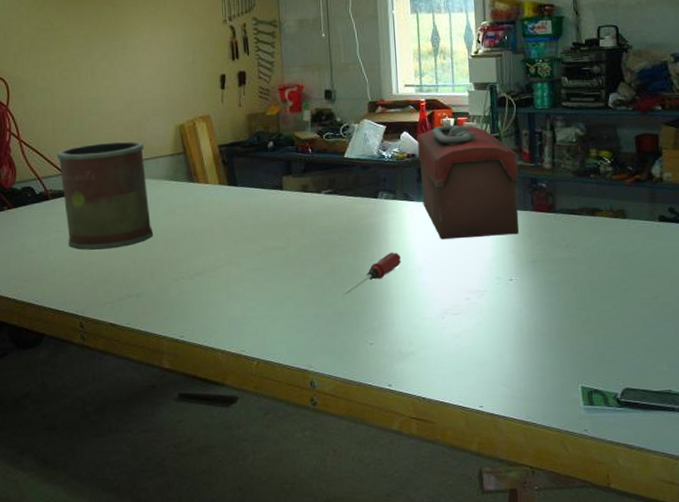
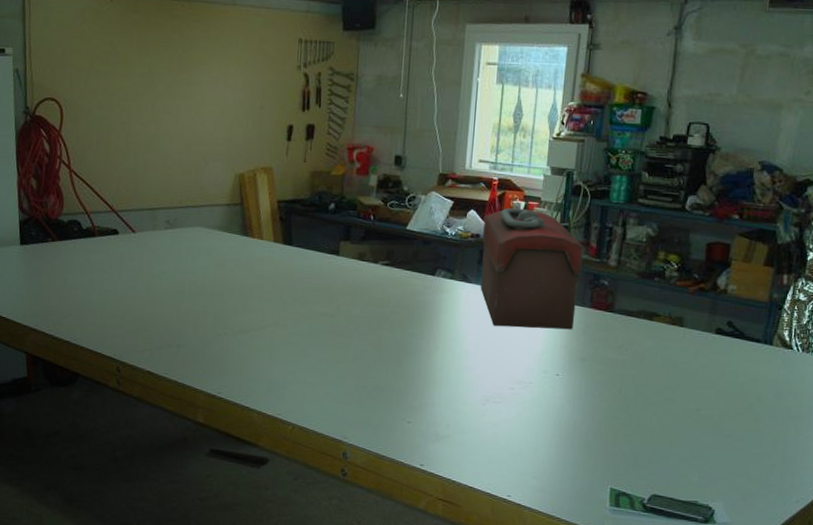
paint can: present [57,141,154,250] -> none [108,183,201,295]
screwdriver: present [343,252,401,295] -> none [387,333,450,370]

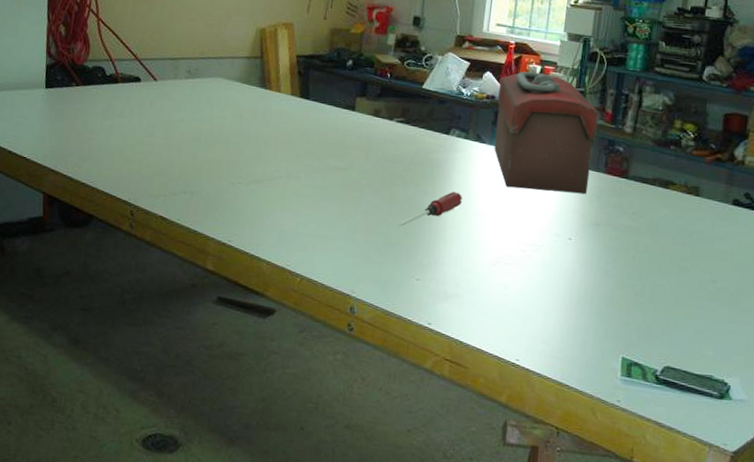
screwdriver: none [387,333,450,370] -> present [398,191,462,227]

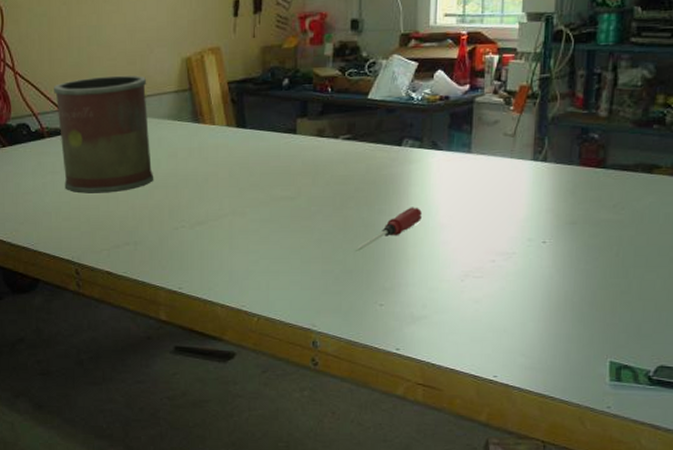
paint can: none [131,33,222,142] -> present [54,75,154,193]
toolbox: present [494,71,599,194] -> none [452,62,568,195]

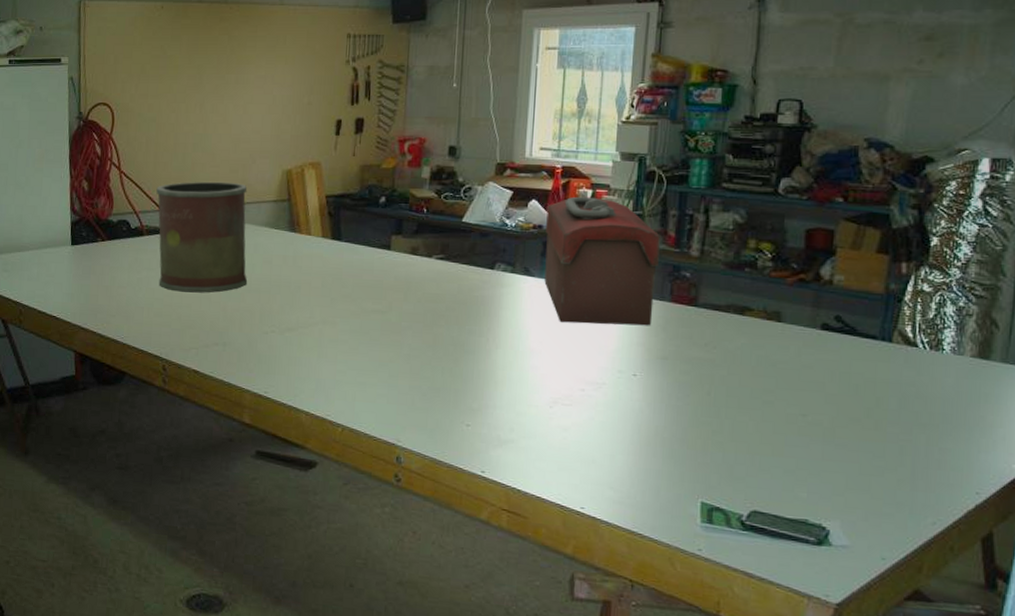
screwdriver: present [355,207,422,251] -> none [443,329,512,370]
toolbox: none [452,62,568,195] -> present [544,196,660,326]

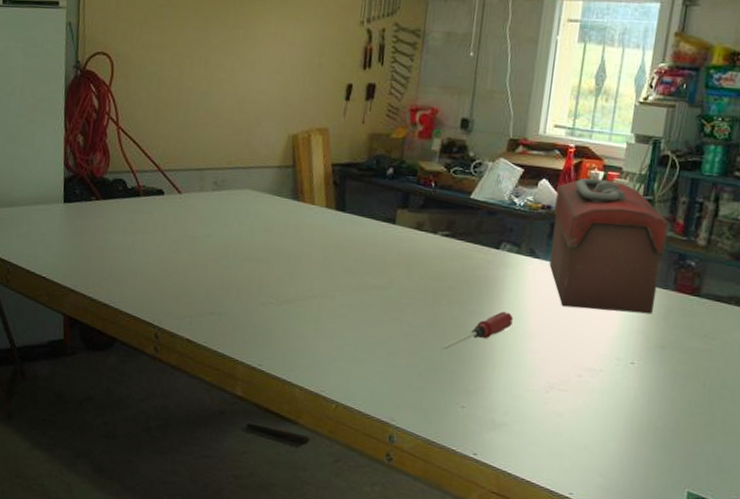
paint can: present [156,181,248,293] -> none [154,142,251,260]
screwdriver: none [443,329,512,370] -> present [441,311,513,350]

